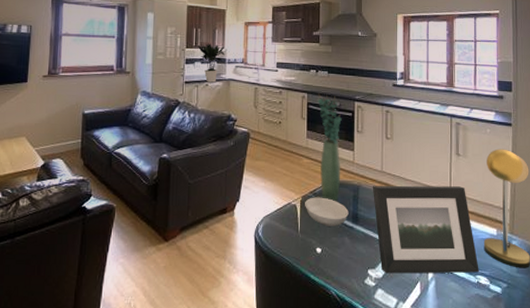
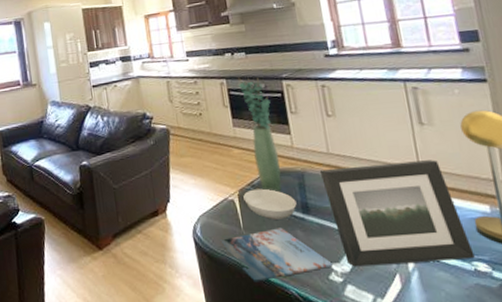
potted plant: present [198,43,225,83] -> none [100,43,129,83]
magazine: none [277,234,369,282] -> present [219,227,333,282]

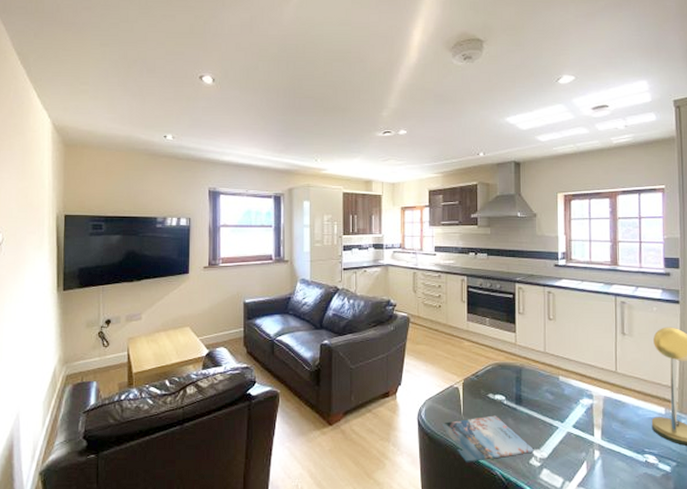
vase: present [238,77,282,193] -> none [477,276,504,384]
bowl: present [243,188,297,220] -> none [467,379,512,408]
picture frame: present [319,160,475,267] -> none [535,366,647,454]

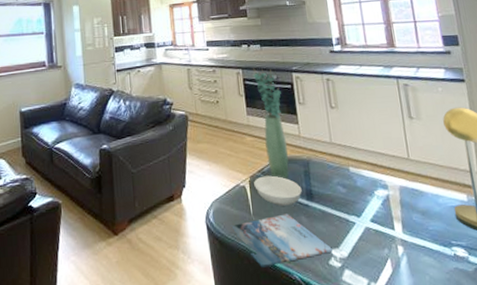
bowl: none [467,379,512,408] -> present [254,175,302,206]
vase: none [477,276,504,384] -> present [253,68,289,180]

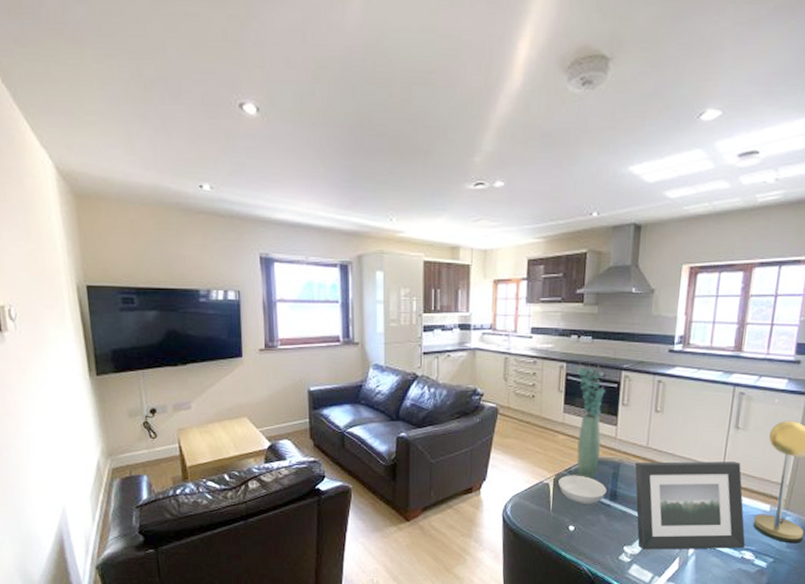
magazine: present [230,213,333,268] -> none [527,512,625,558]
picture frame: none [323,151,455,252] -> present [634,461,746,550]

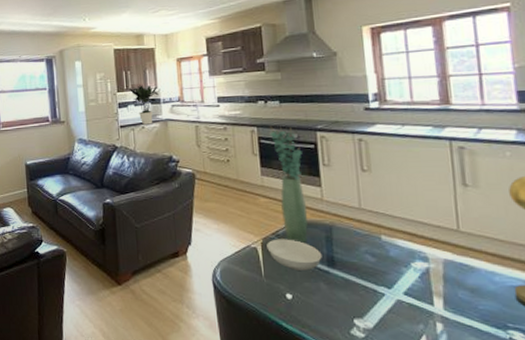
potted plant: none [438,307,470,353] -> present [130,85,159,125]
picture frame: present [634,461,746,550] -> none [349,223,511,327]

